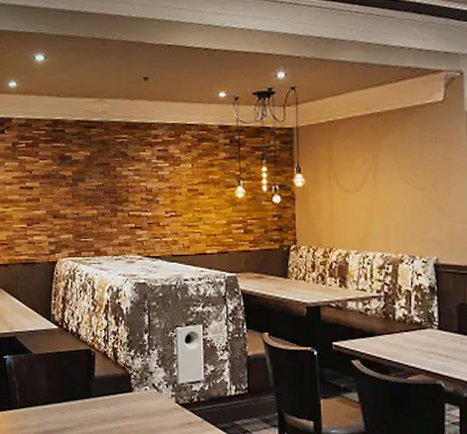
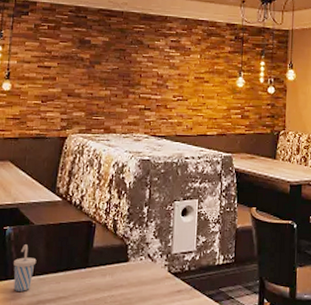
cup: none [17,374,39,421] -> present [13,244,37,291]

